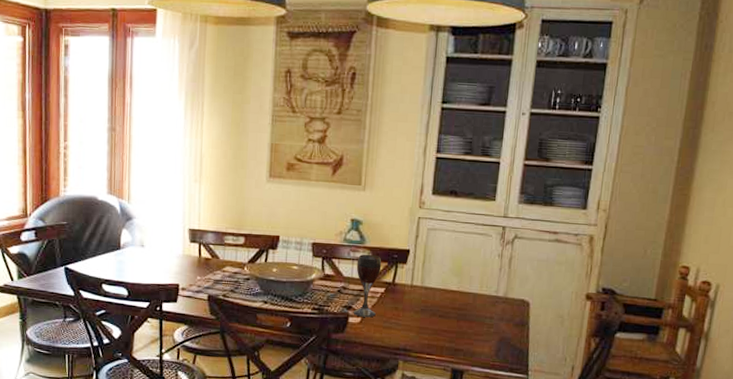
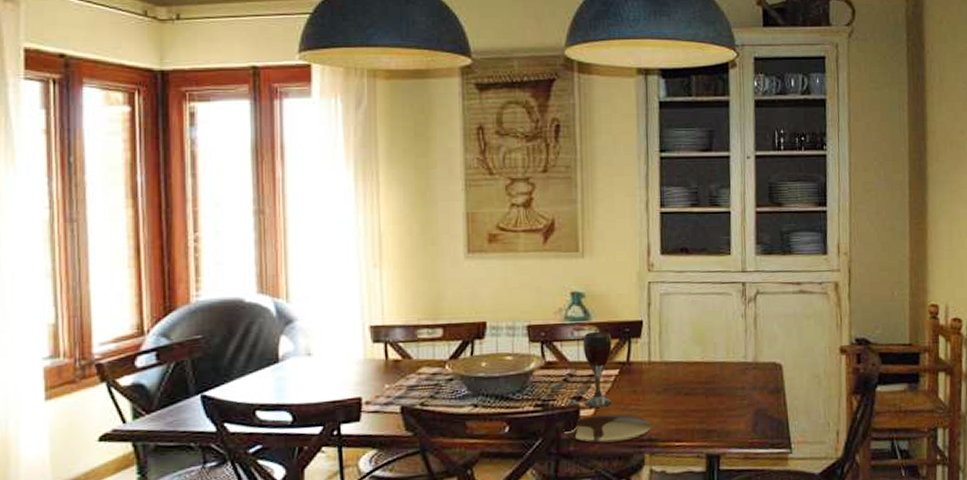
plate: none [333,323,408,349] -> present [563,414,653,445]

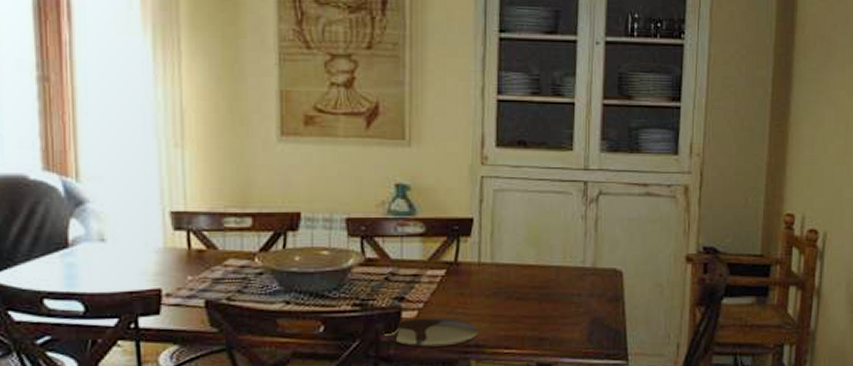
cup: present [582,331,612,408] -> none [407,227,439,310]

